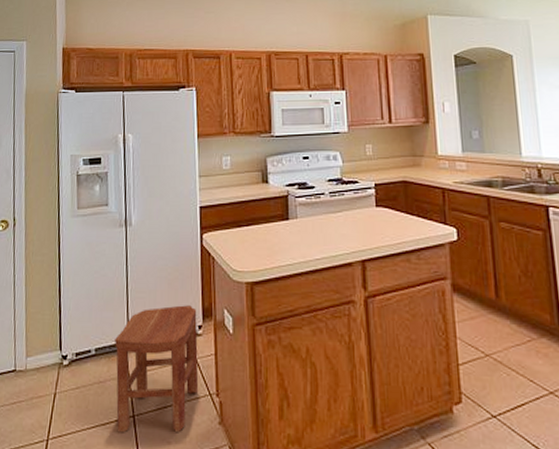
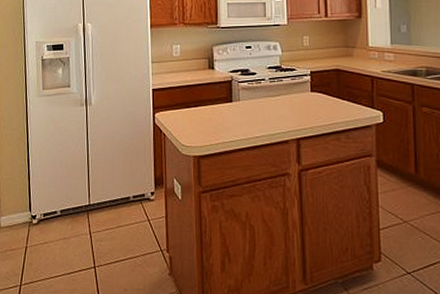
stool: present [115,305,199,433] -> none [78,174,151,282]

